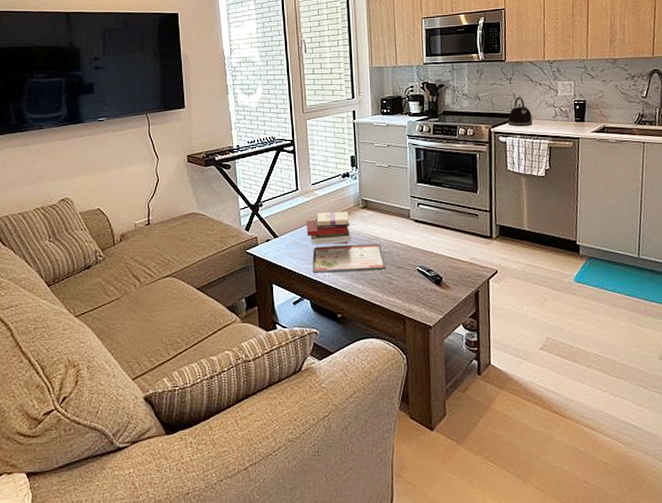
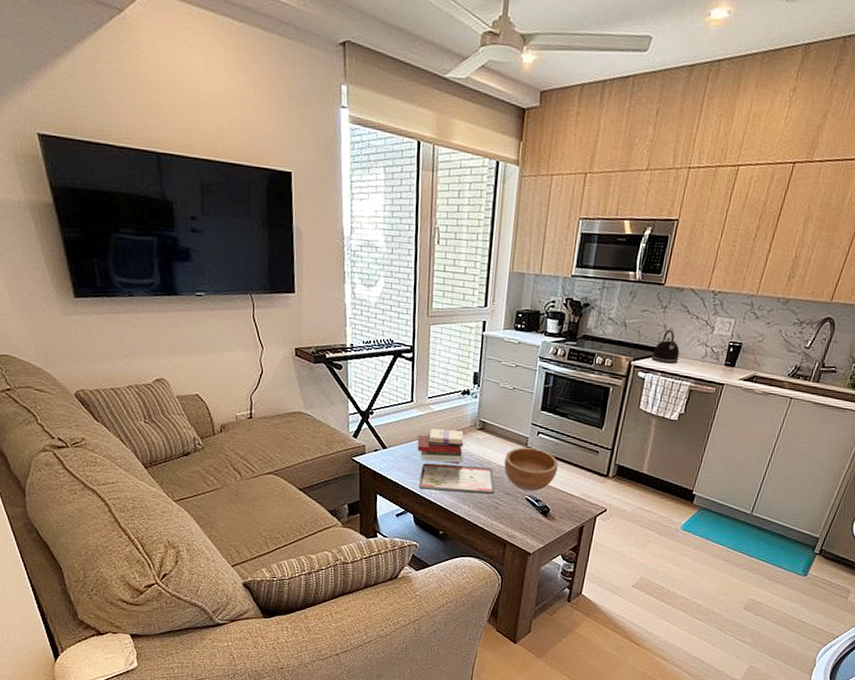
bowl: none [391,219,443,262] -> present [504,447,558,492]

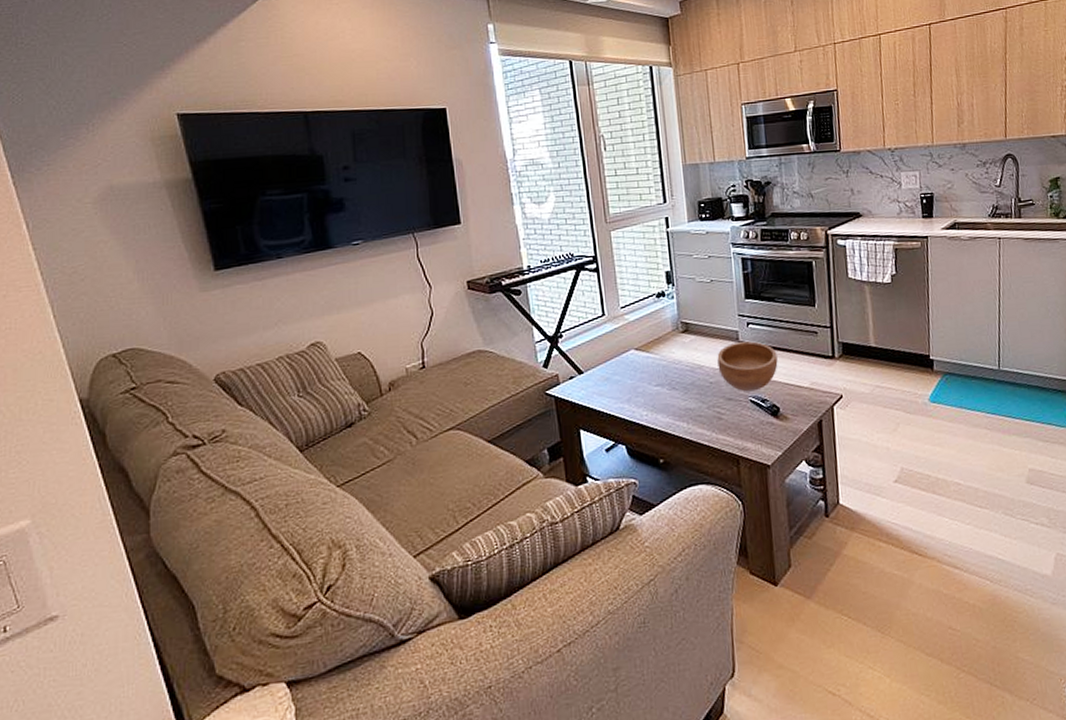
books: present [417,428,464,464] -> none [616,336,672,380]
tablet: present [419,463,495,494] -> none [626,372,714,413]
kettle: present [651,329,680,365] -> none [846,192,875,228]

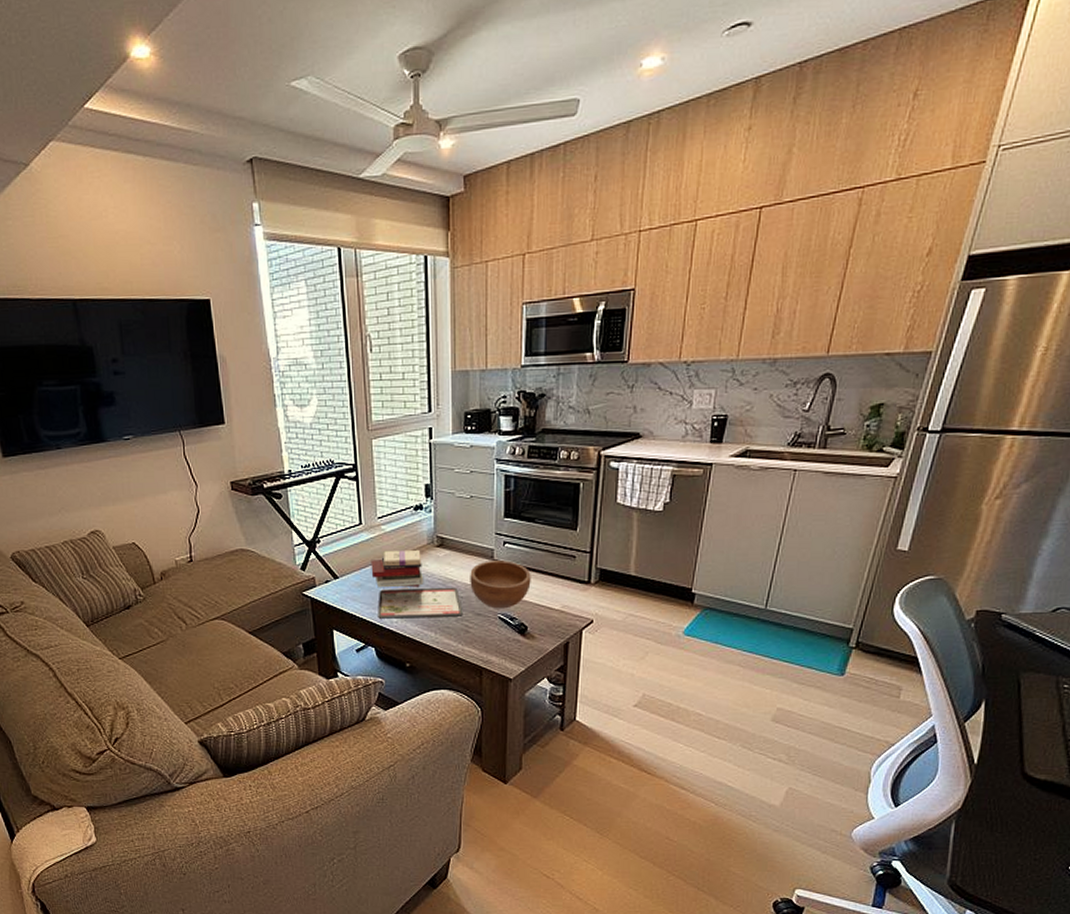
books: none [616,336,672,380] -> present [371,549,424,588]
tablet: none [626,372,714,413] -> present [378,587,463,619]

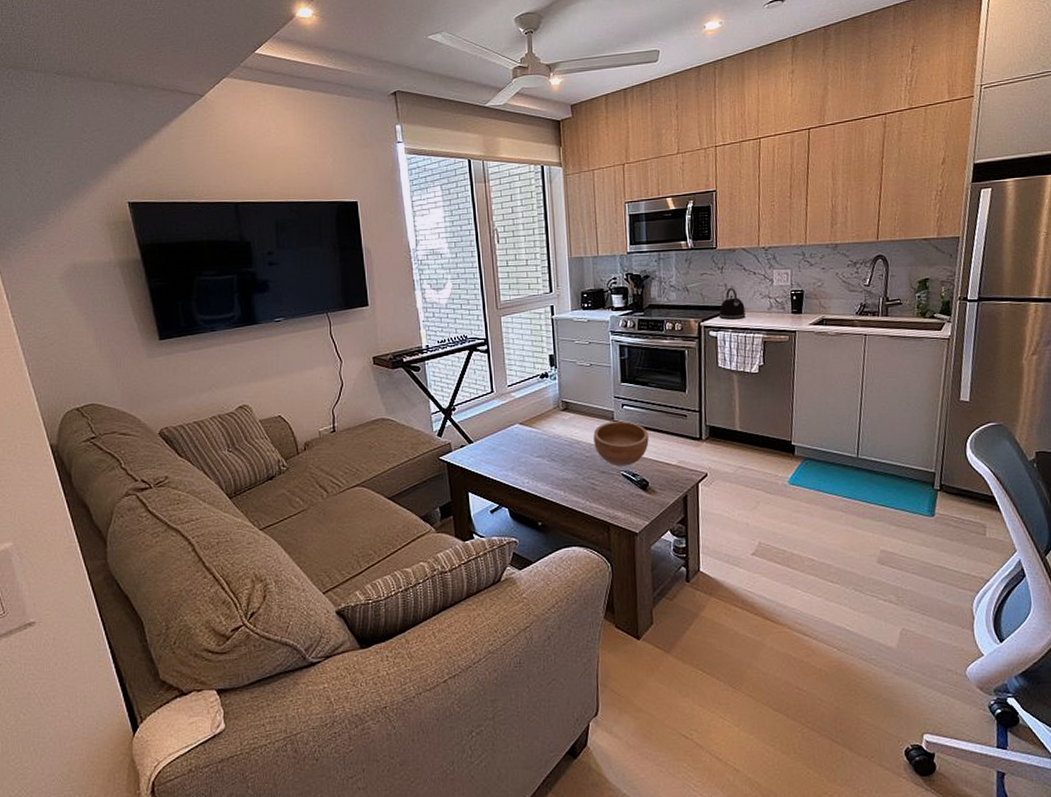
books: present [371,549,424,588] -> none [503,413,552,451]
tablet: present [378,587,463,619] -> none [510,447,589,480]
kettle: none [623,410,655,450] -> present [718,287,746,321]

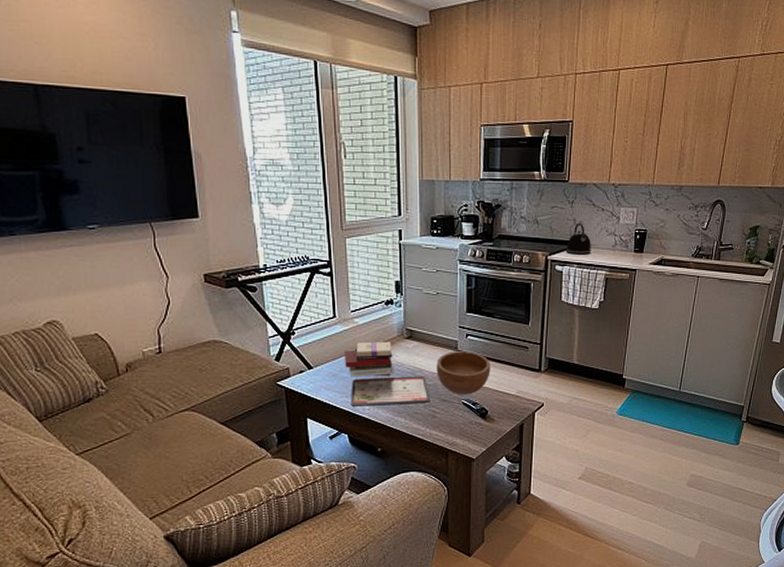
books: none [503,413,552,451] -> present [344,341,395,378]
tablet: none [510,447,589,480] -> present [351,376,430,407]

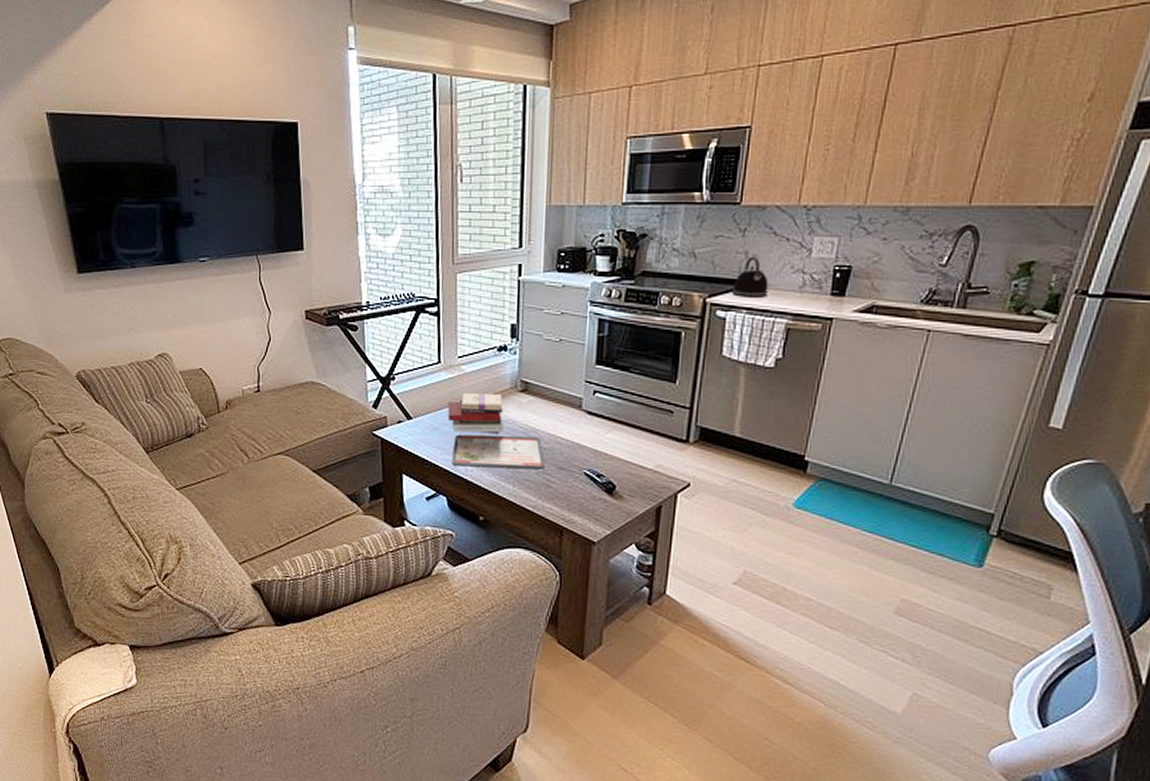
bowl: present [436,351,490,395] -> none [554,410,622,464]

